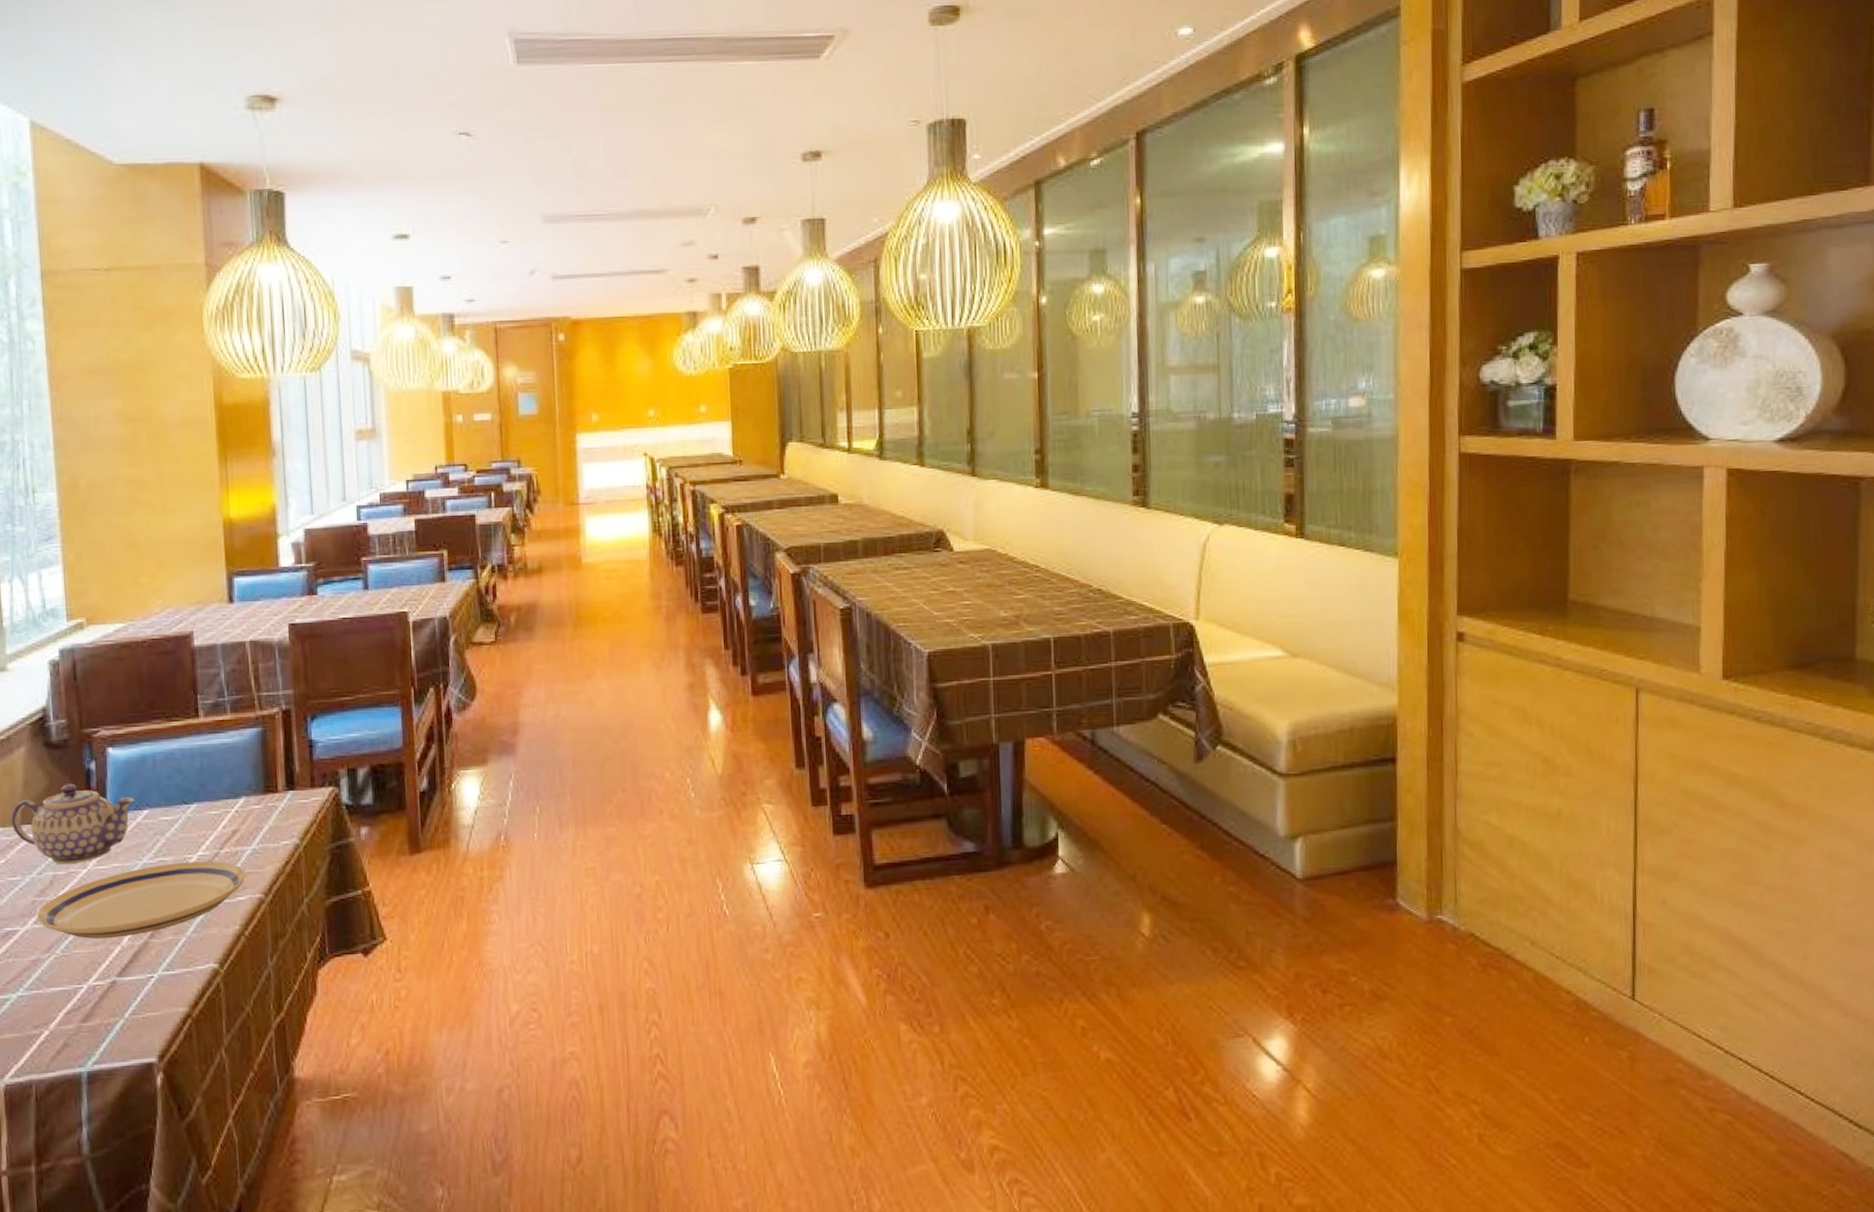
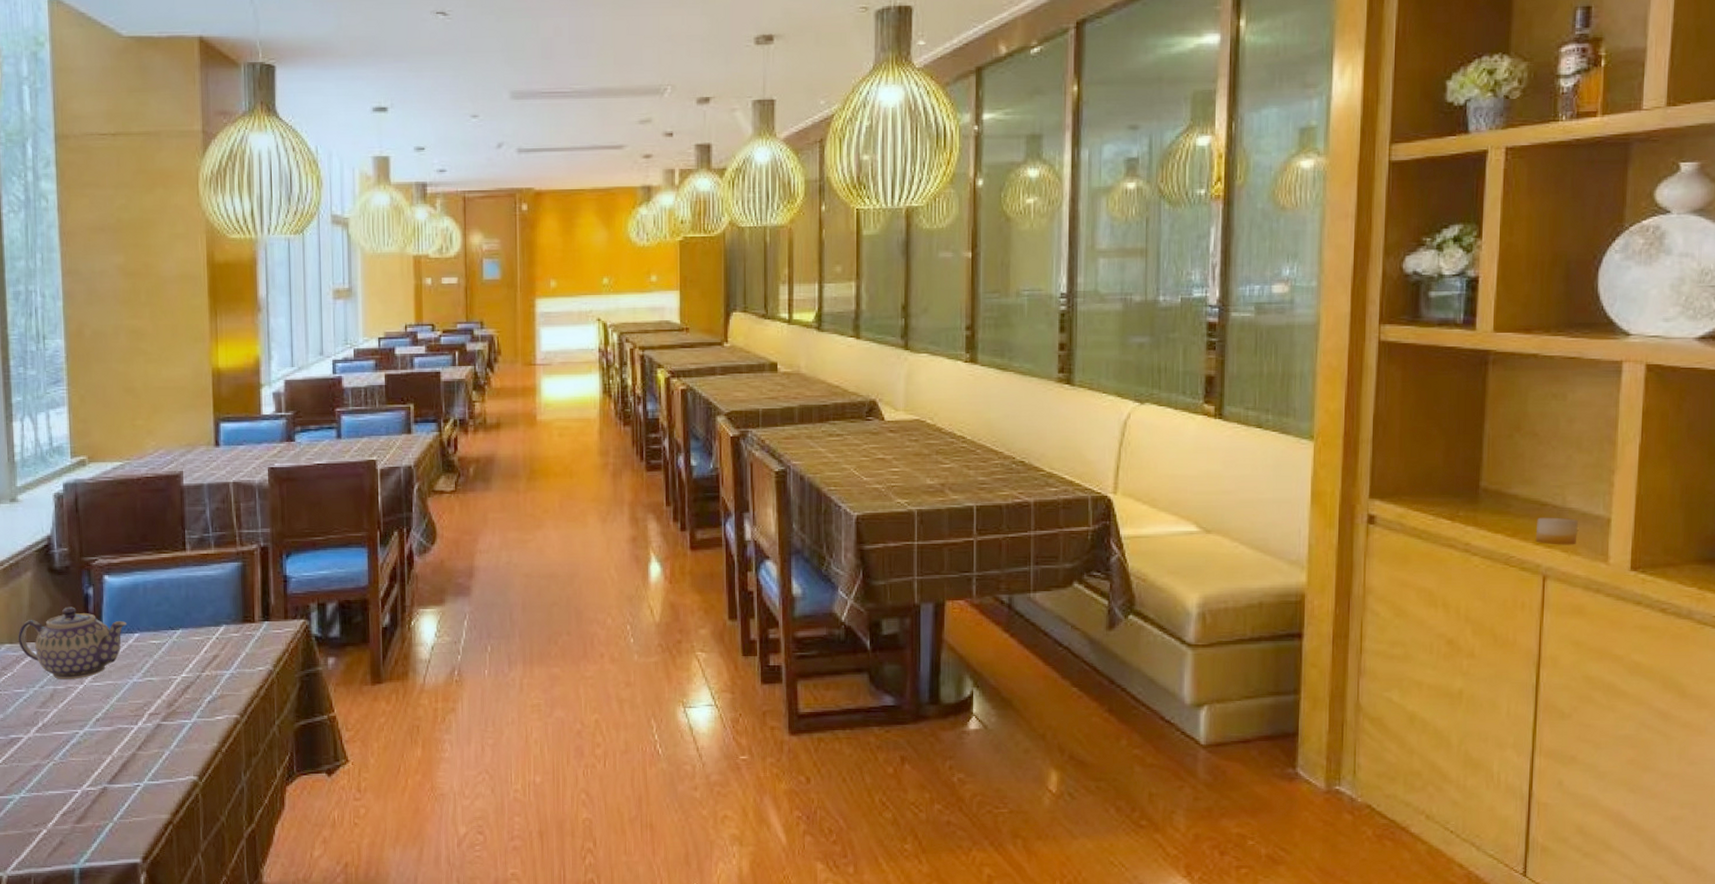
plate: present [36,861,246,939] -> none [38,682,224,748]
candle: none [1626,627,1668,657] -> present [1535,517,1578,545]

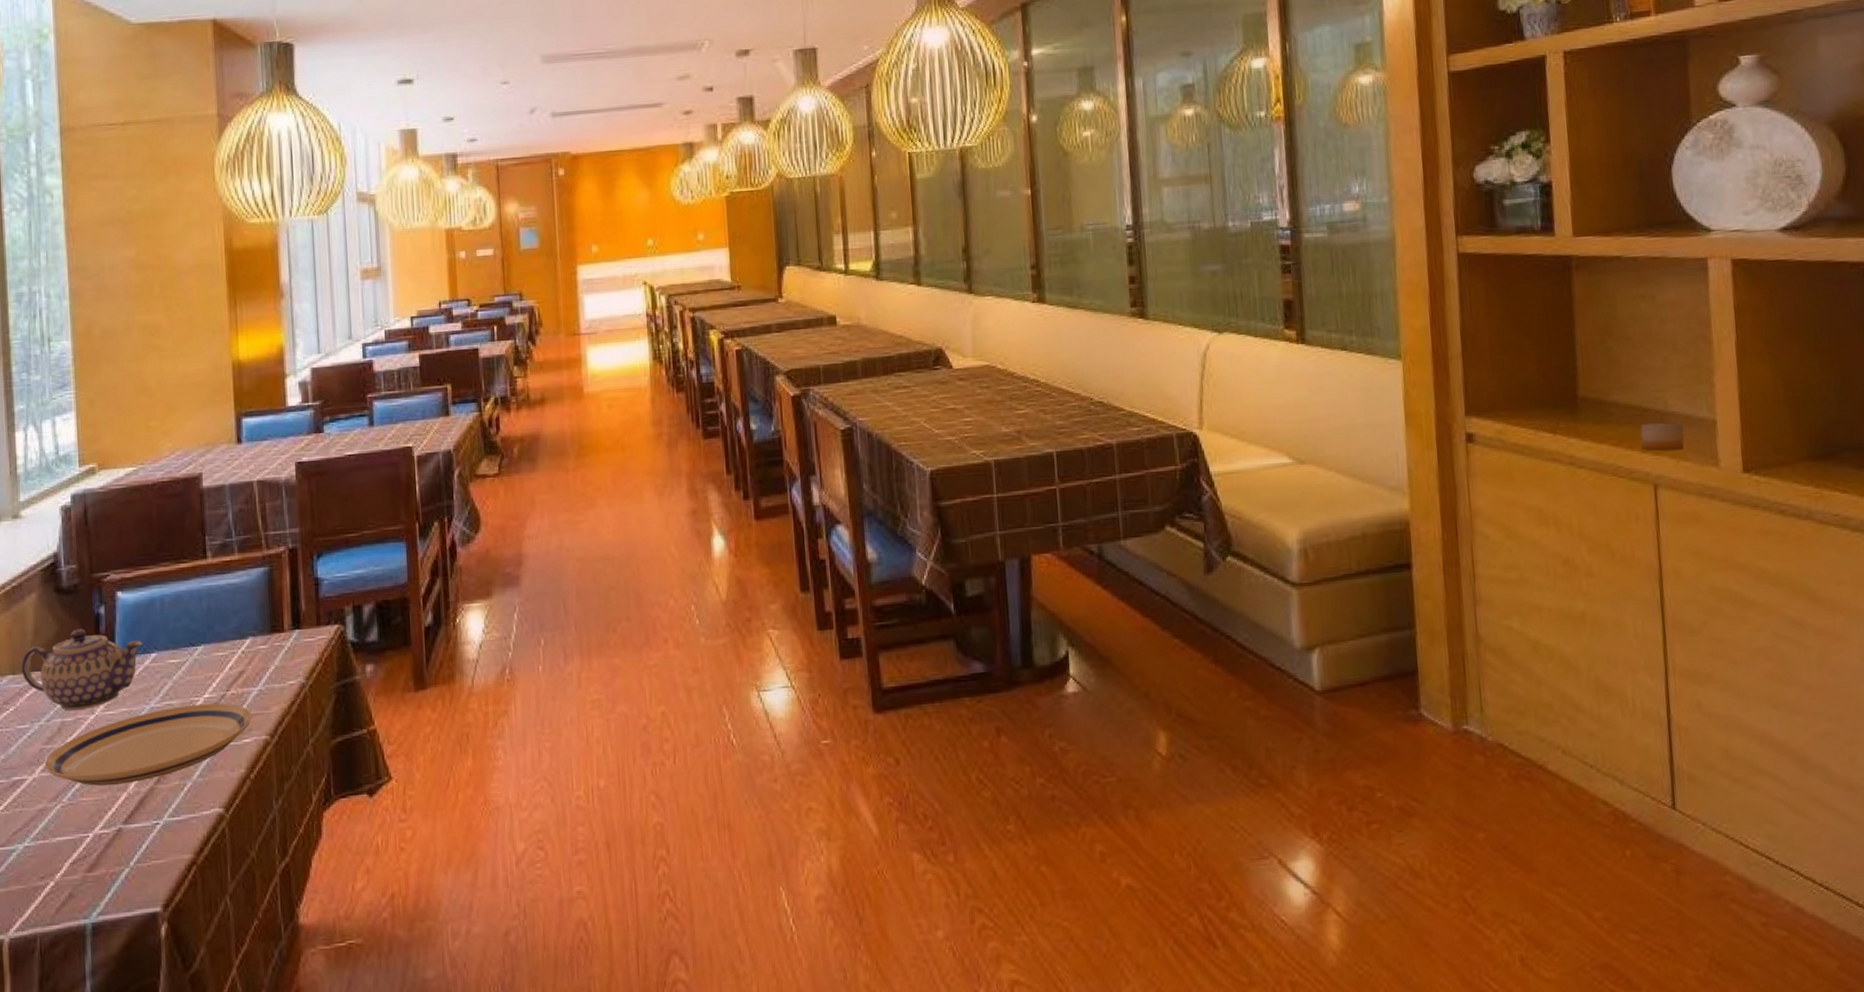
plate: none [38,682,224,748] -> present [44,703,251,786]

